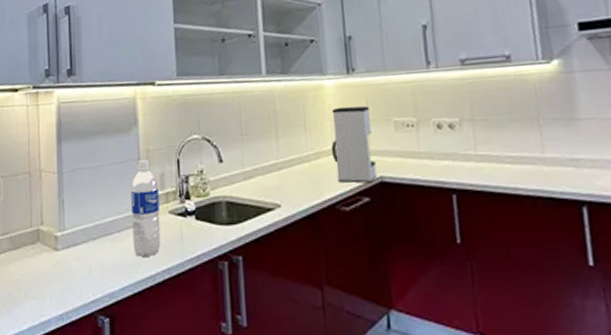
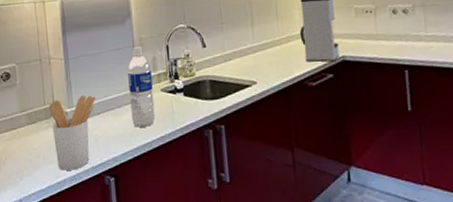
utensil holder: none [36,216,92,308] -> present [49,95,96,171]

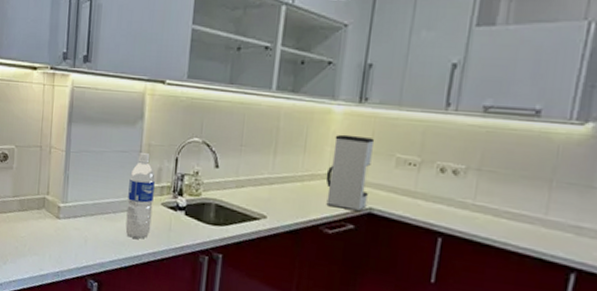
utensil holder: present [49,95,96,171] -> none [42,192,92,267]

